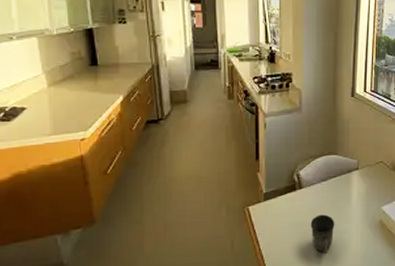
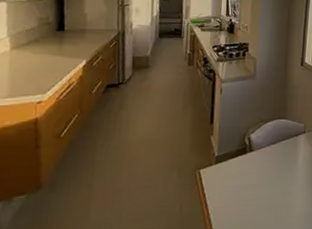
mug: present [310,214,335,255] -> none [258,177,282,217]

